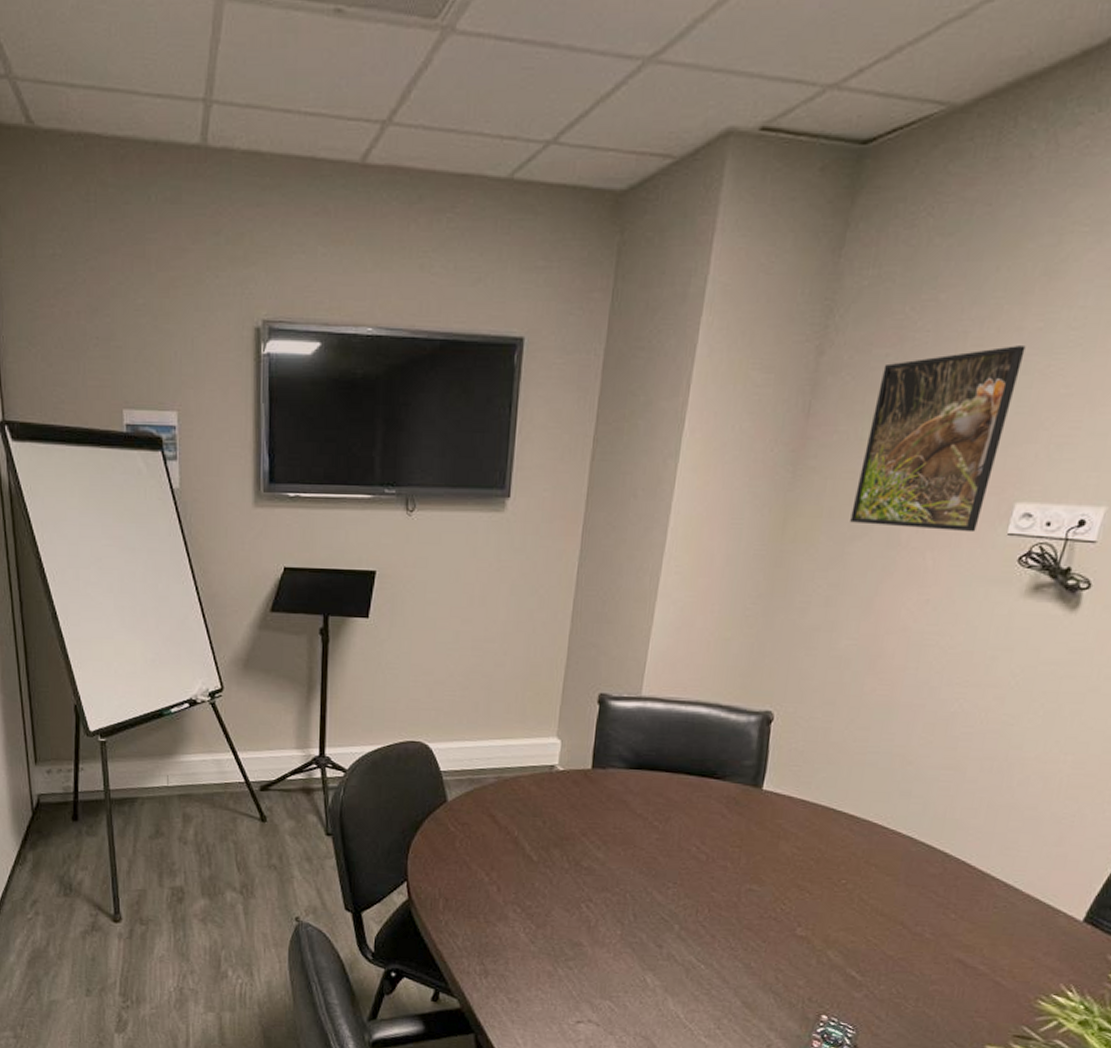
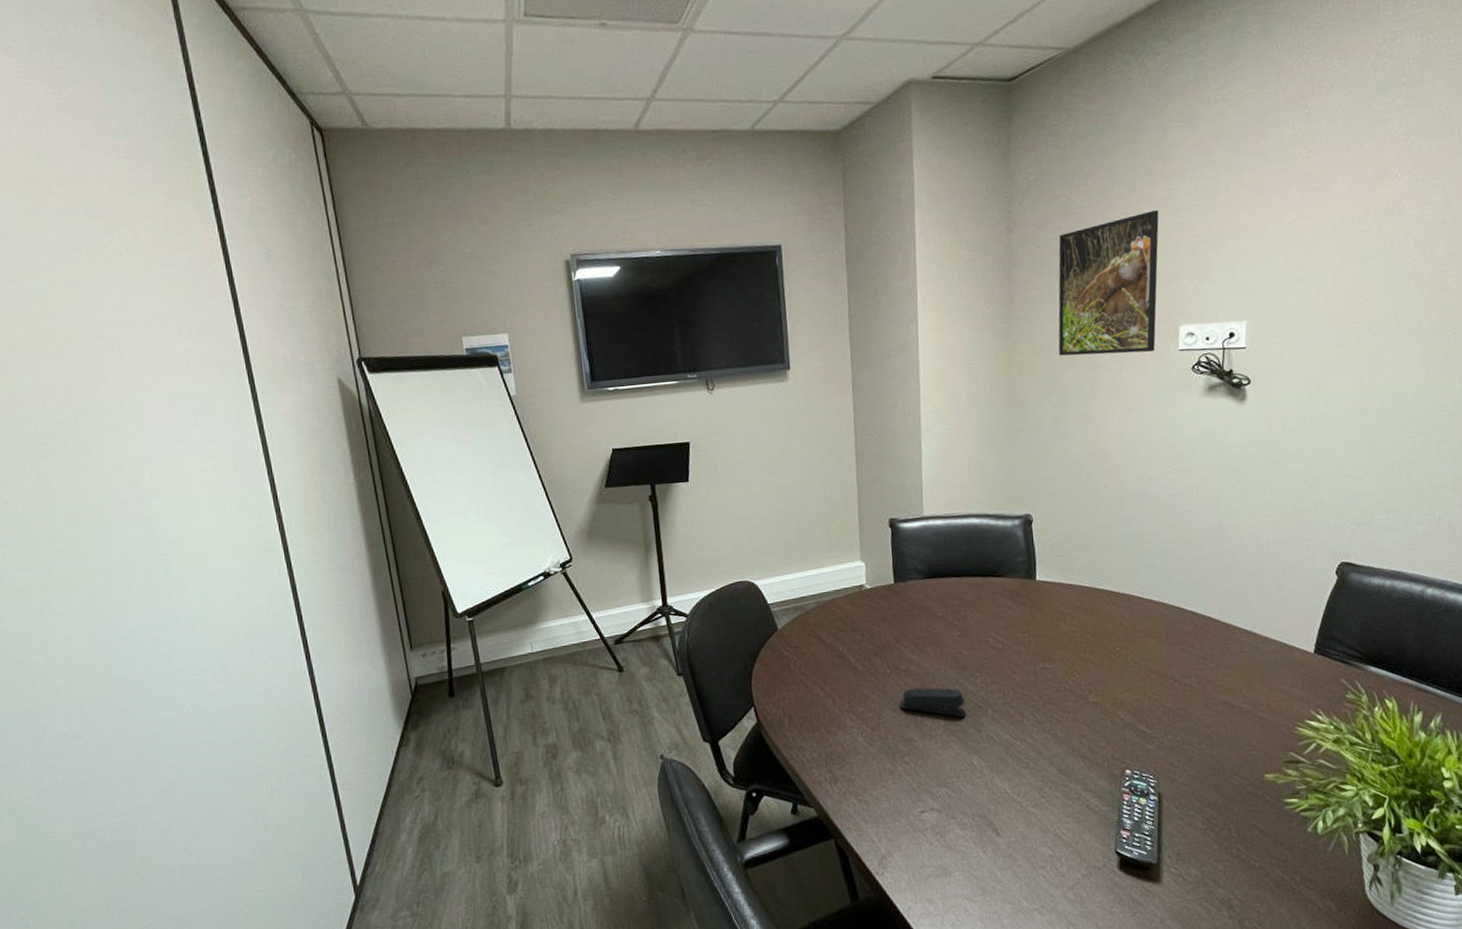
stapler: none [573,889,651,929] -> present [900,687,966,718]

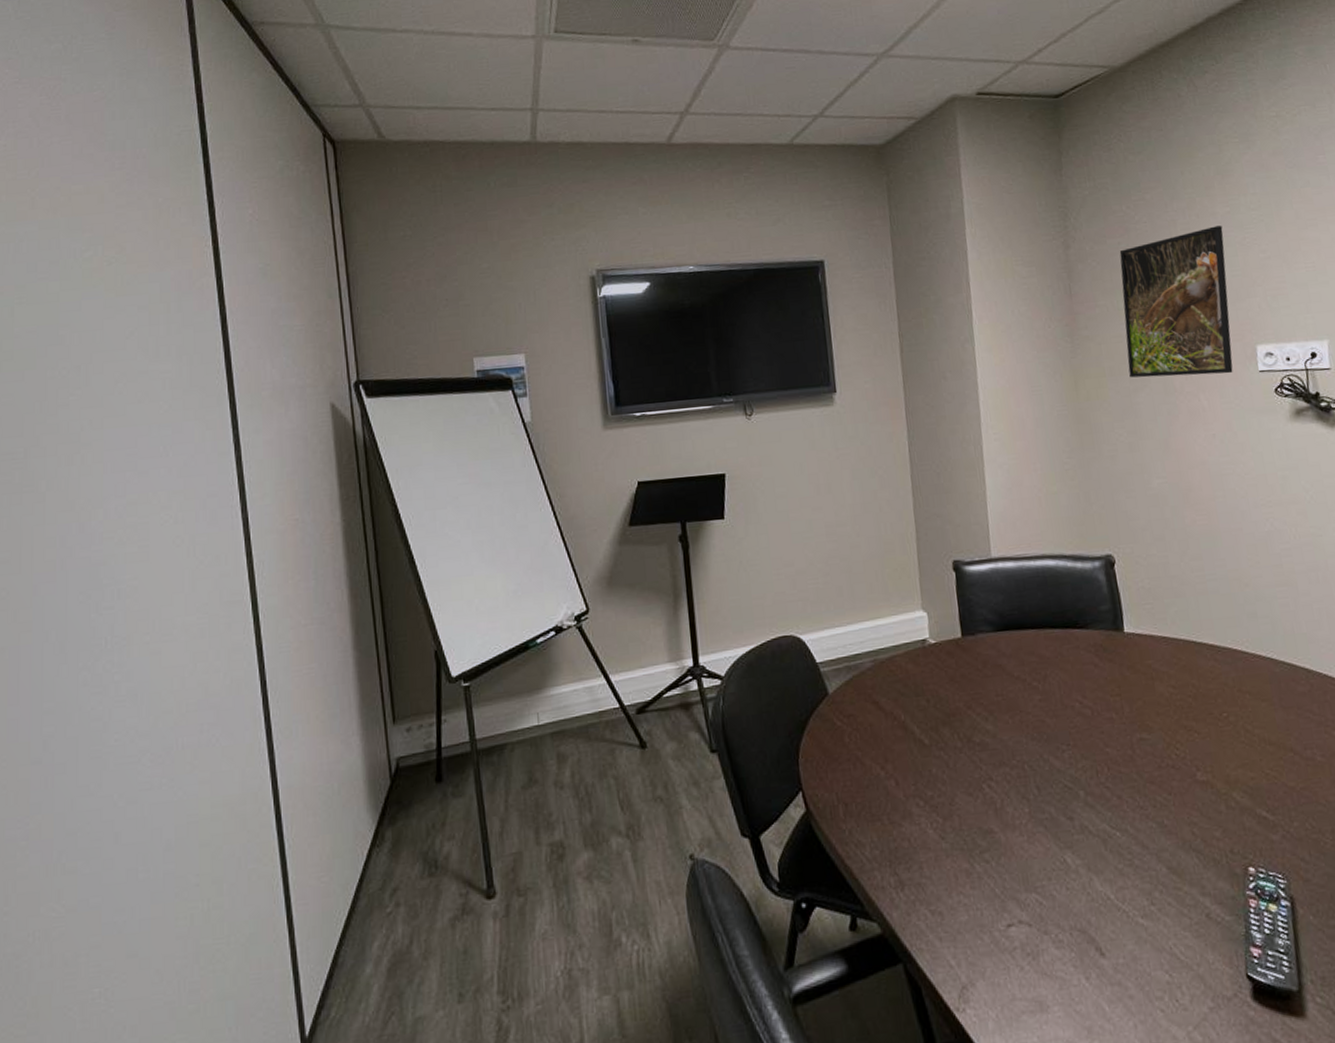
stapler: present [900,687,966,718] -> none [975,764,1054,802]

